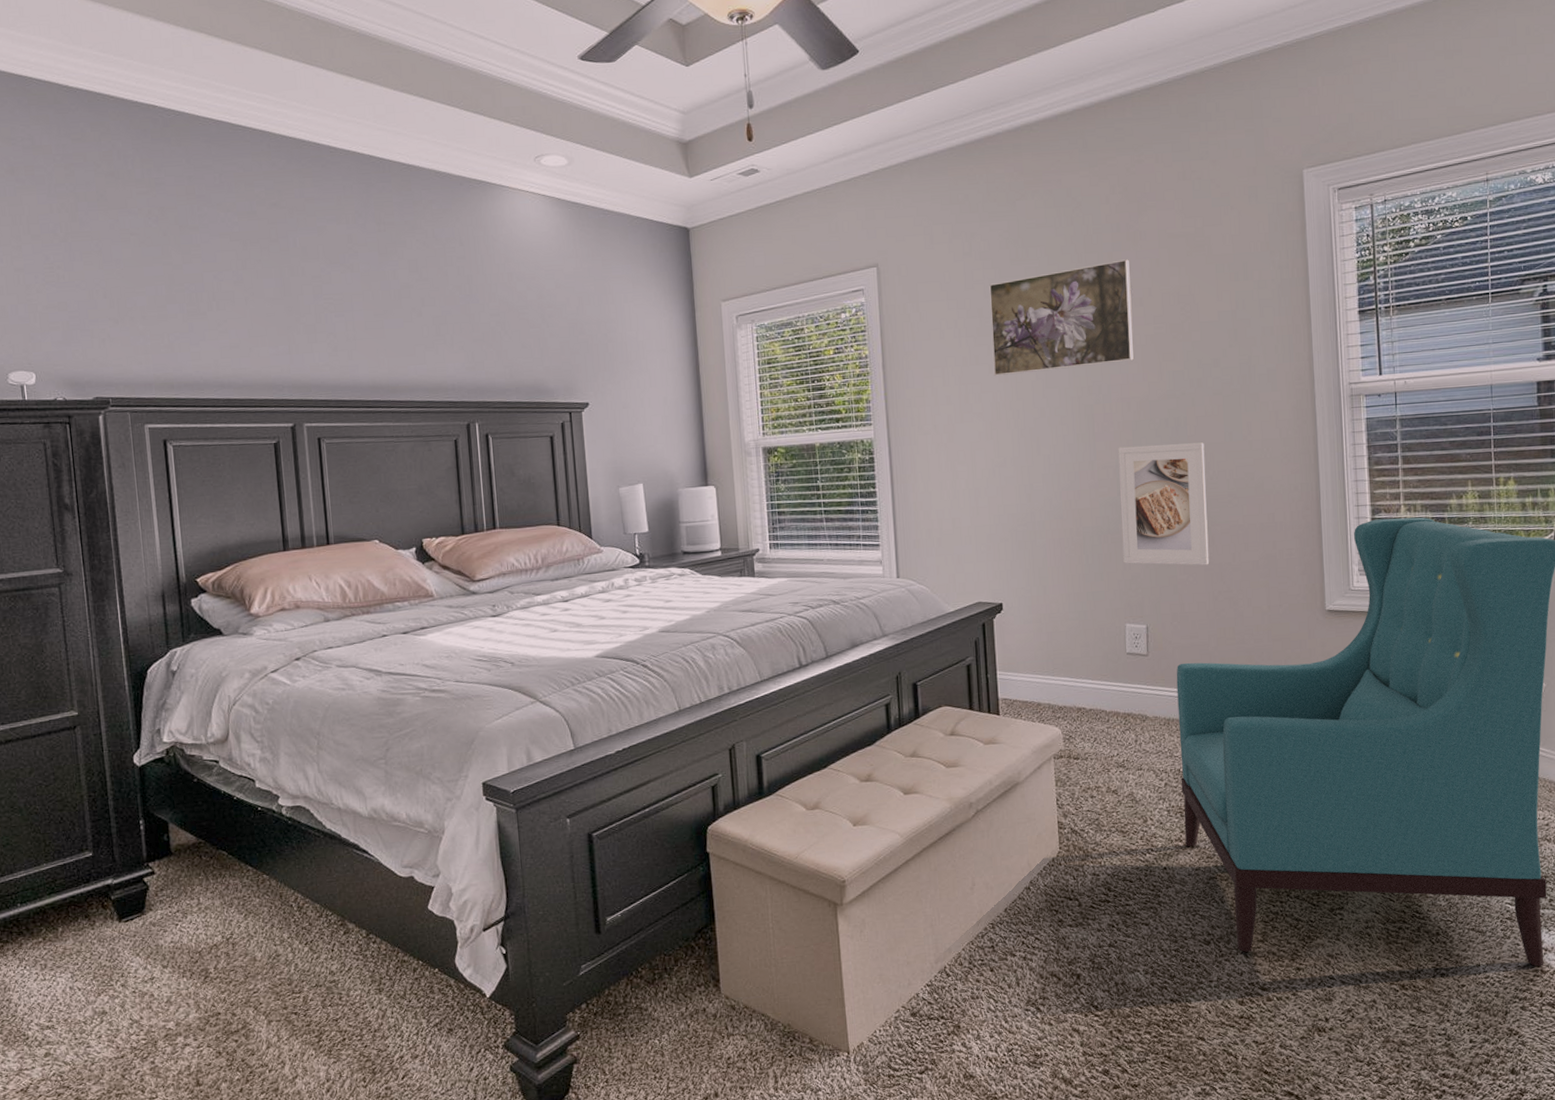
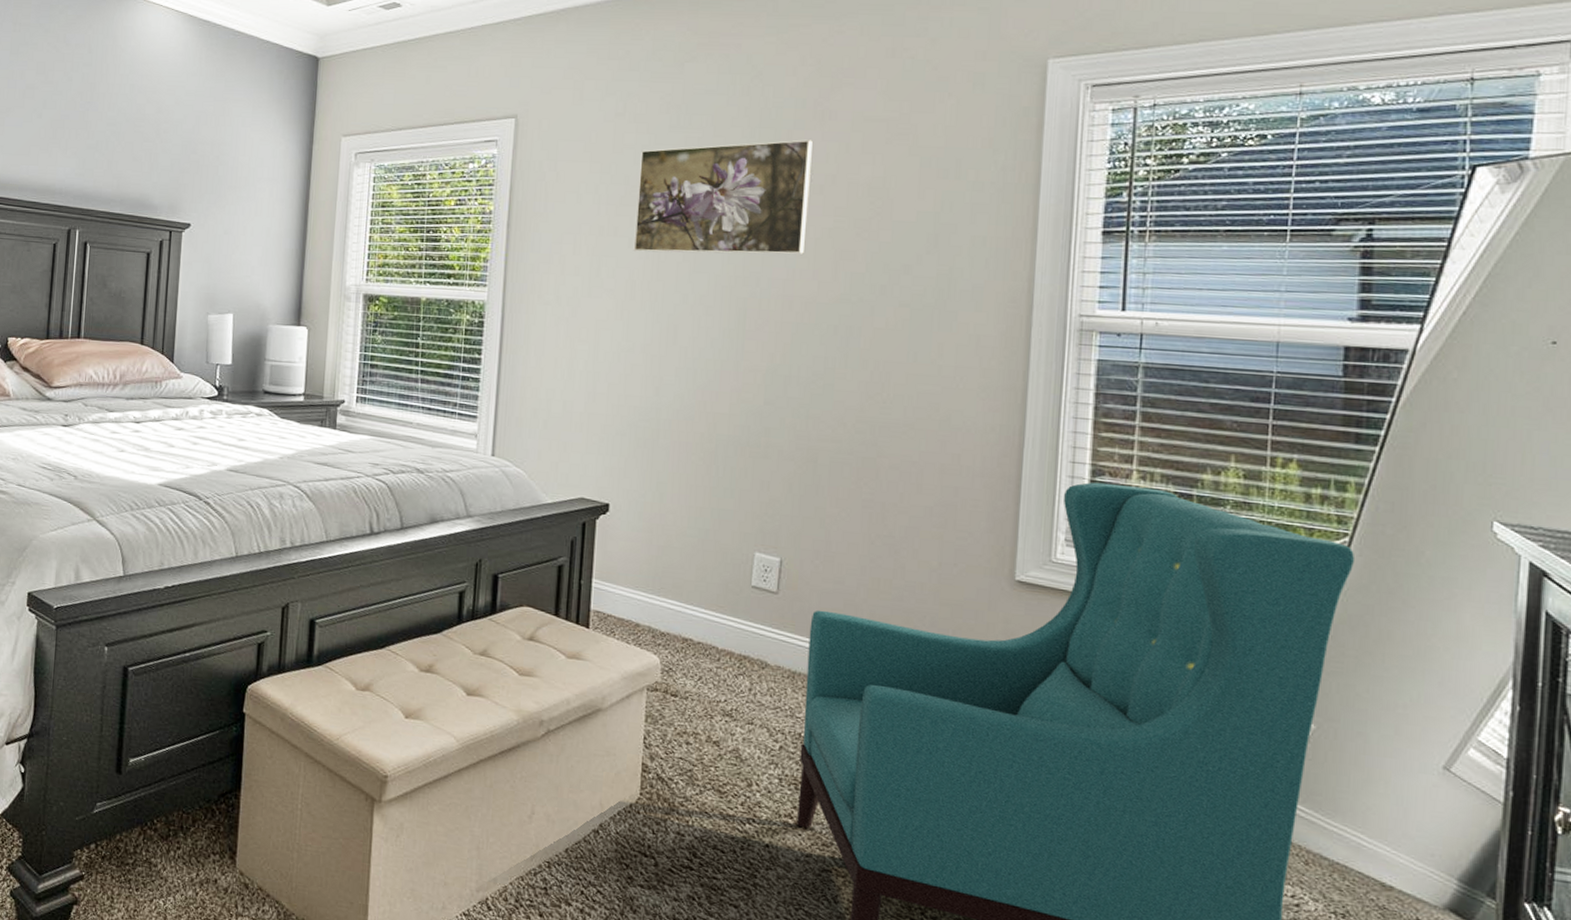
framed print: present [1118,442,1210,566] -> none [761,350,880,502]

